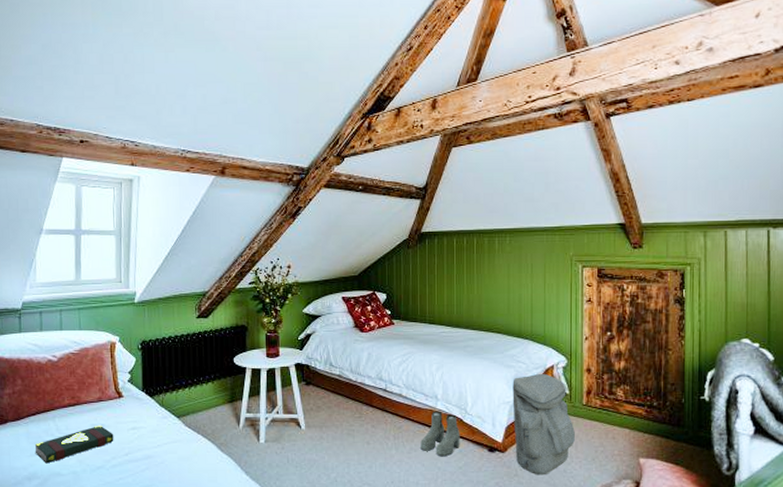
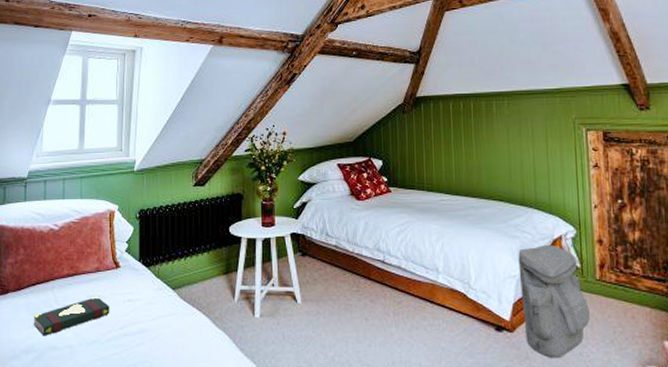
boots: present [420,411,460,456] -> none [422,285,465,335]

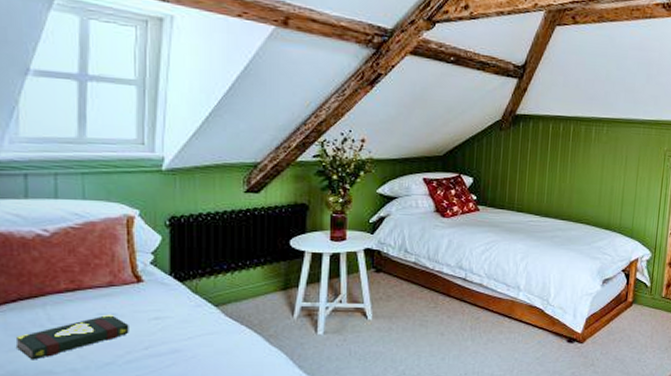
backpack: present [518,244,590,359] -> none [594,265,652,365]

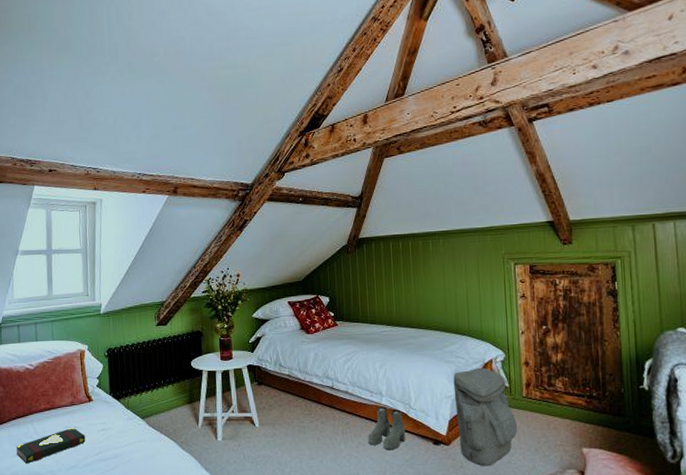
boots: none [498,301,541,347] -> present [368,406,406,450]
backpack: none [594,265,652,365] -> present [453,367,517,467]

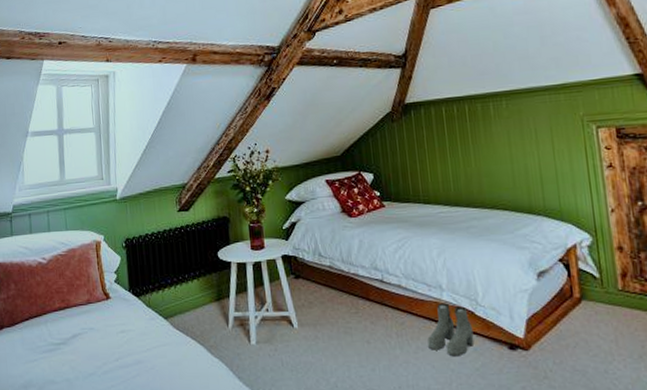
book: present [16,427,86,464] -> none [29,328,104,371]
backpack: present [453,367,517,467] -> none [528,254,614,378]

